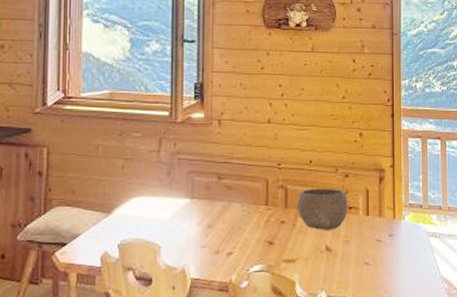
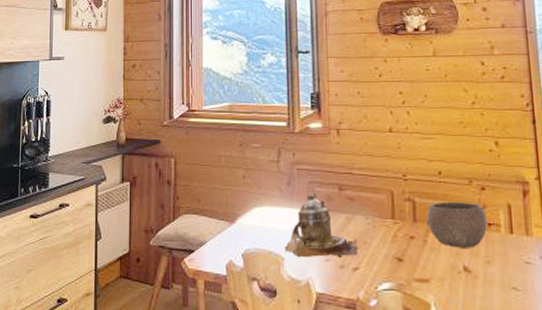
teapot: none [162,183,233,246] -> present [285,193,358,258]

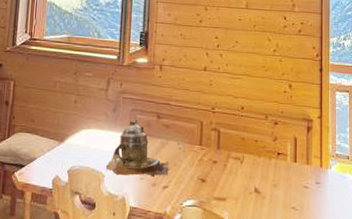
bowl: present [426,201,488,248] -> none [227,132,278,173]

